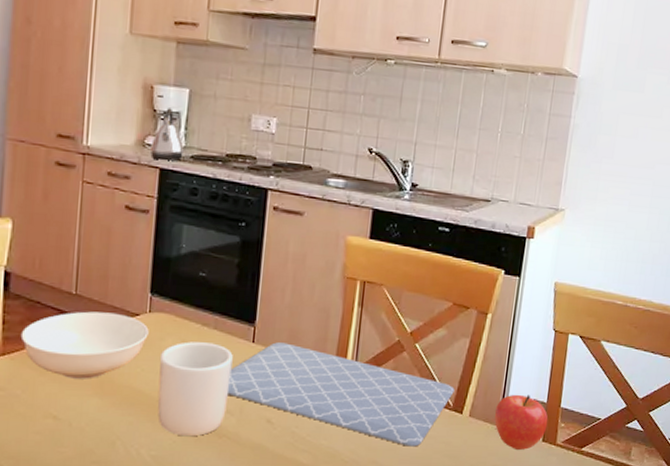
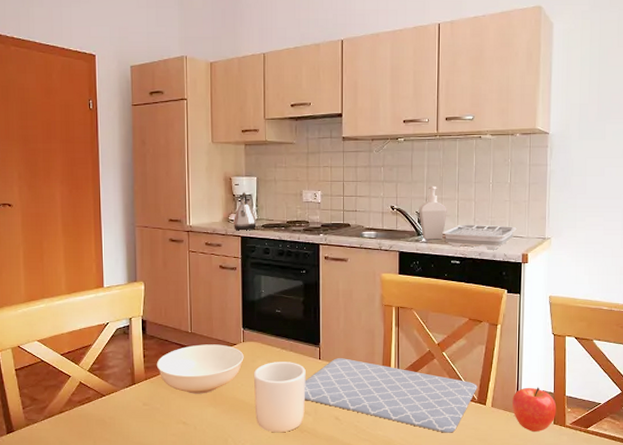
soap bottle: none [403,127,441,199] -> present [419,185,447,240]
dish rack: none [430,181,525,218] -> present [441,224,517,250]

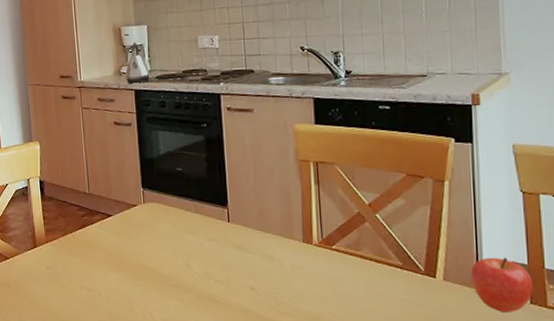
bowl: present [156,344,244,394] -> none [56,206,146,258]
mug: present [253,362,306,433] -> none [156,224,216,303]
placemat: present [305,358,477,433] -> none [213,221,423,310]
soap bottle: present [419,185,447,240] -> none [334,19,370,83]
dish rack: present [441,224,517,250] -> none [364,61,462,91]

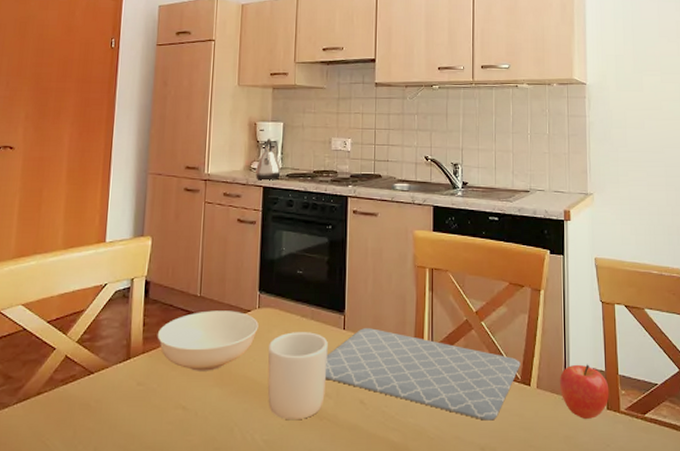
bowl: none [56,206,146,258] -> present [157,310,259,371]
mug: none [156,224,216,303] -> present [267,332,328,421]
placemat: none [213,221,423,310] -> present [326,328,520,421]

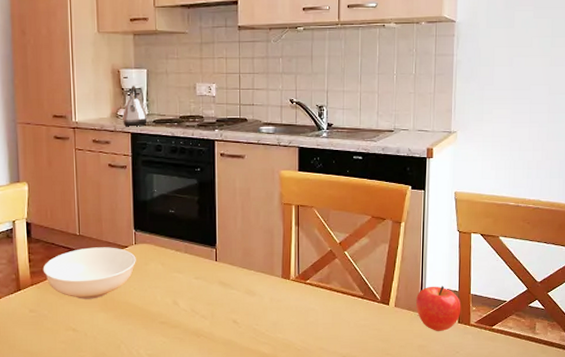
mug: present [267,332,328,421] -> none [146,264,202,338]
placemat: present [326,328,520,421] -> none [201,259,380,335]

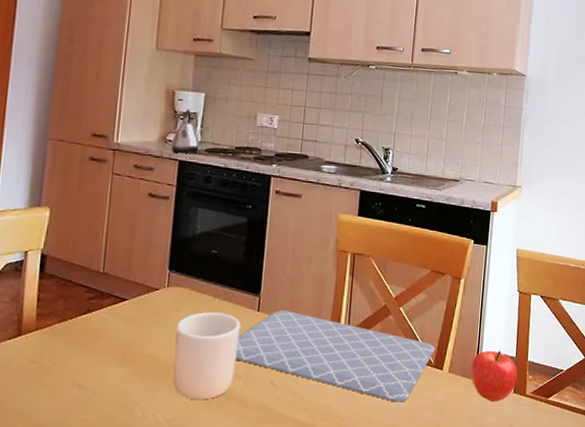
bowl: present [43,247,136,299] -> none [52,288,167,350]
mug: none [146,264,202,338] -> present [173,312,241,400]
placemat: none [201,259,380,335] -> present [236,310,435,402]

